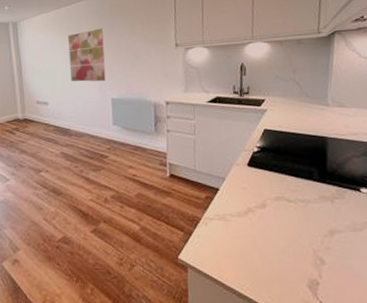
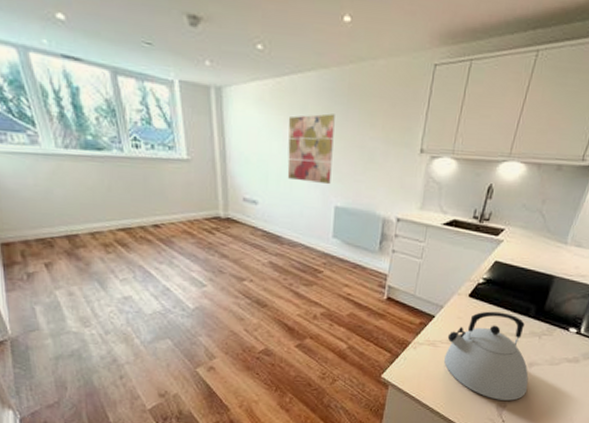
kettle: none [236,178,337,277] -> present [444,311,529,401]

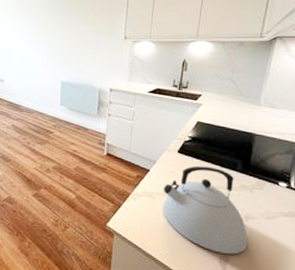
wall art: present [287,113,335,185] -> none [25,16,59,66]

